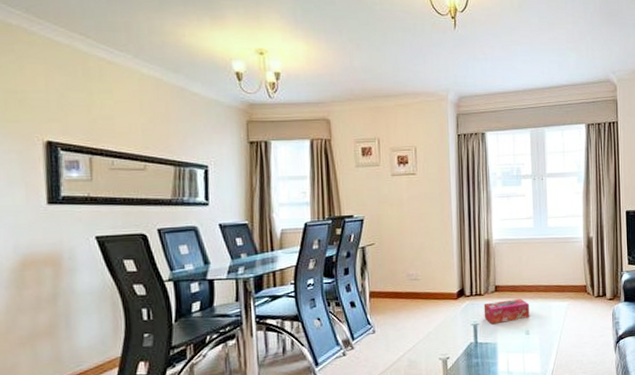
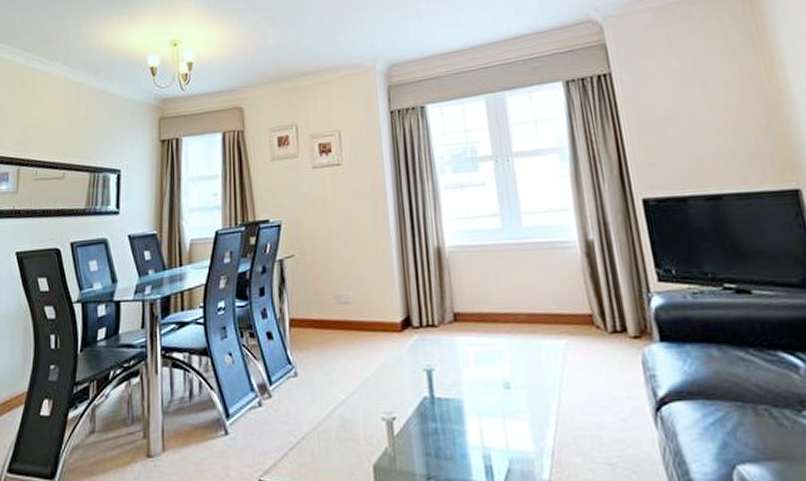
tissue box: present [483,299,529,325] -> none [439,333,508,371]

